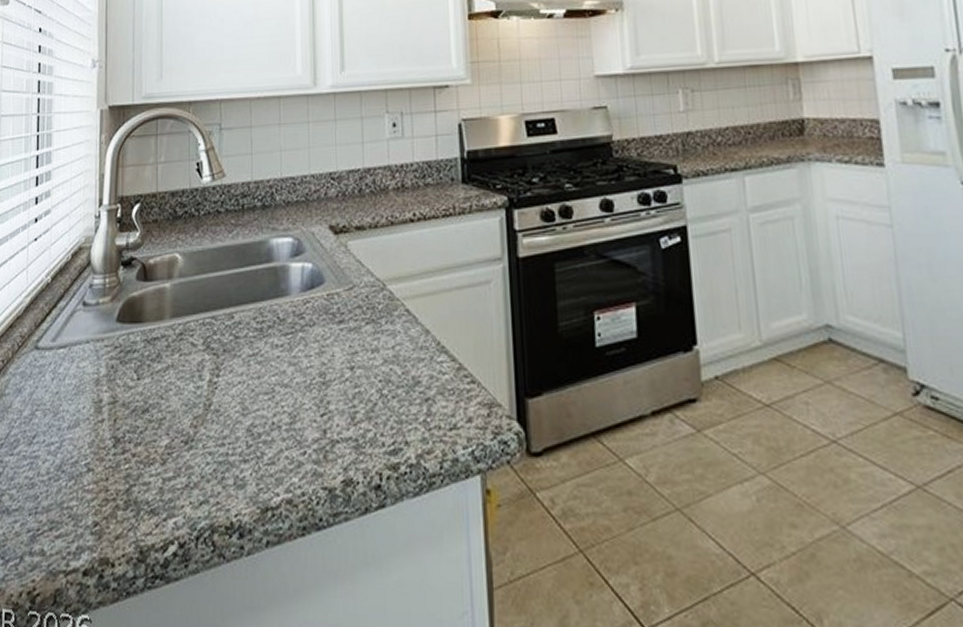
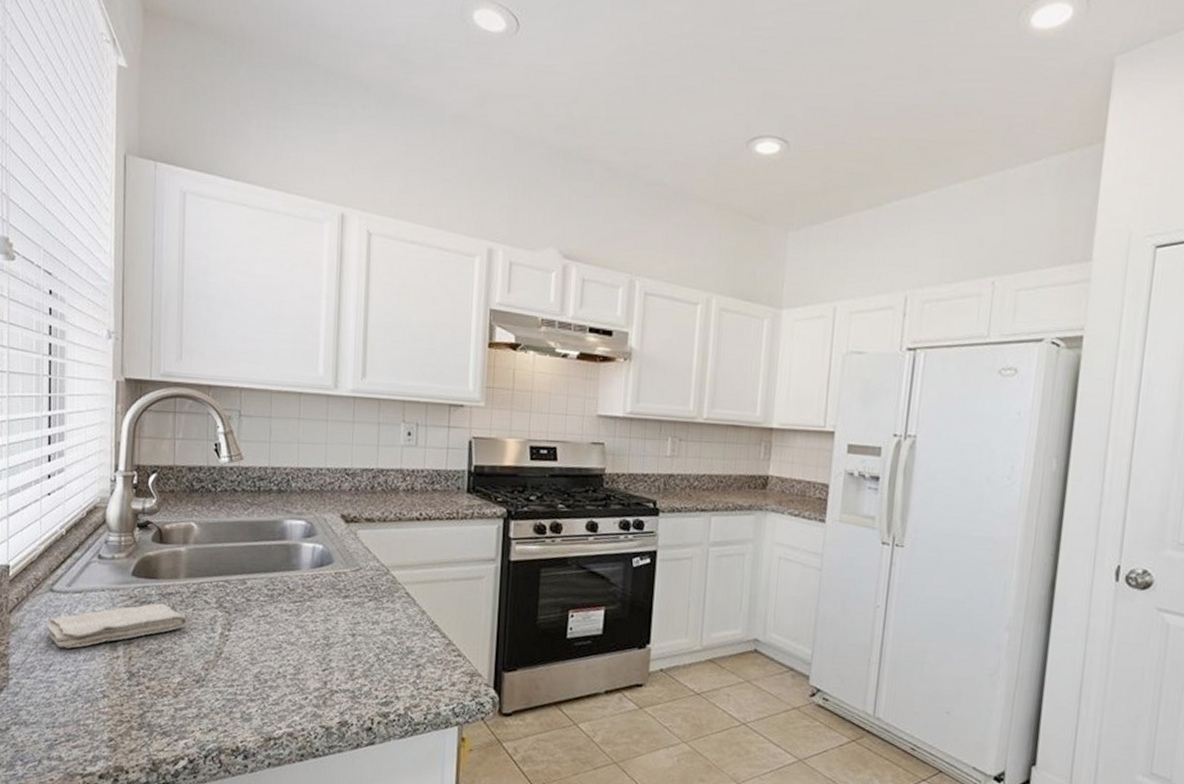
washcloth: none [28,351,174,415] -> present [44,603,188,648]

